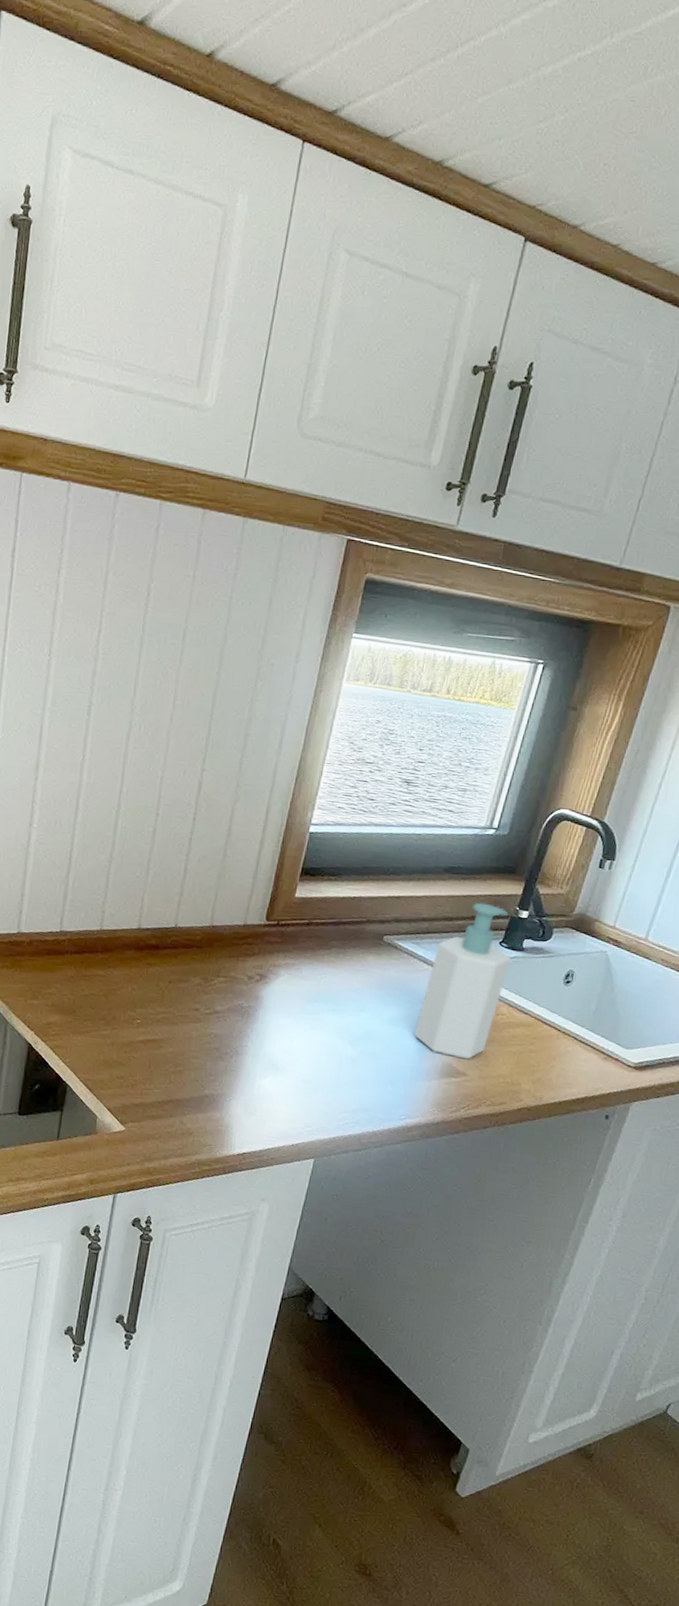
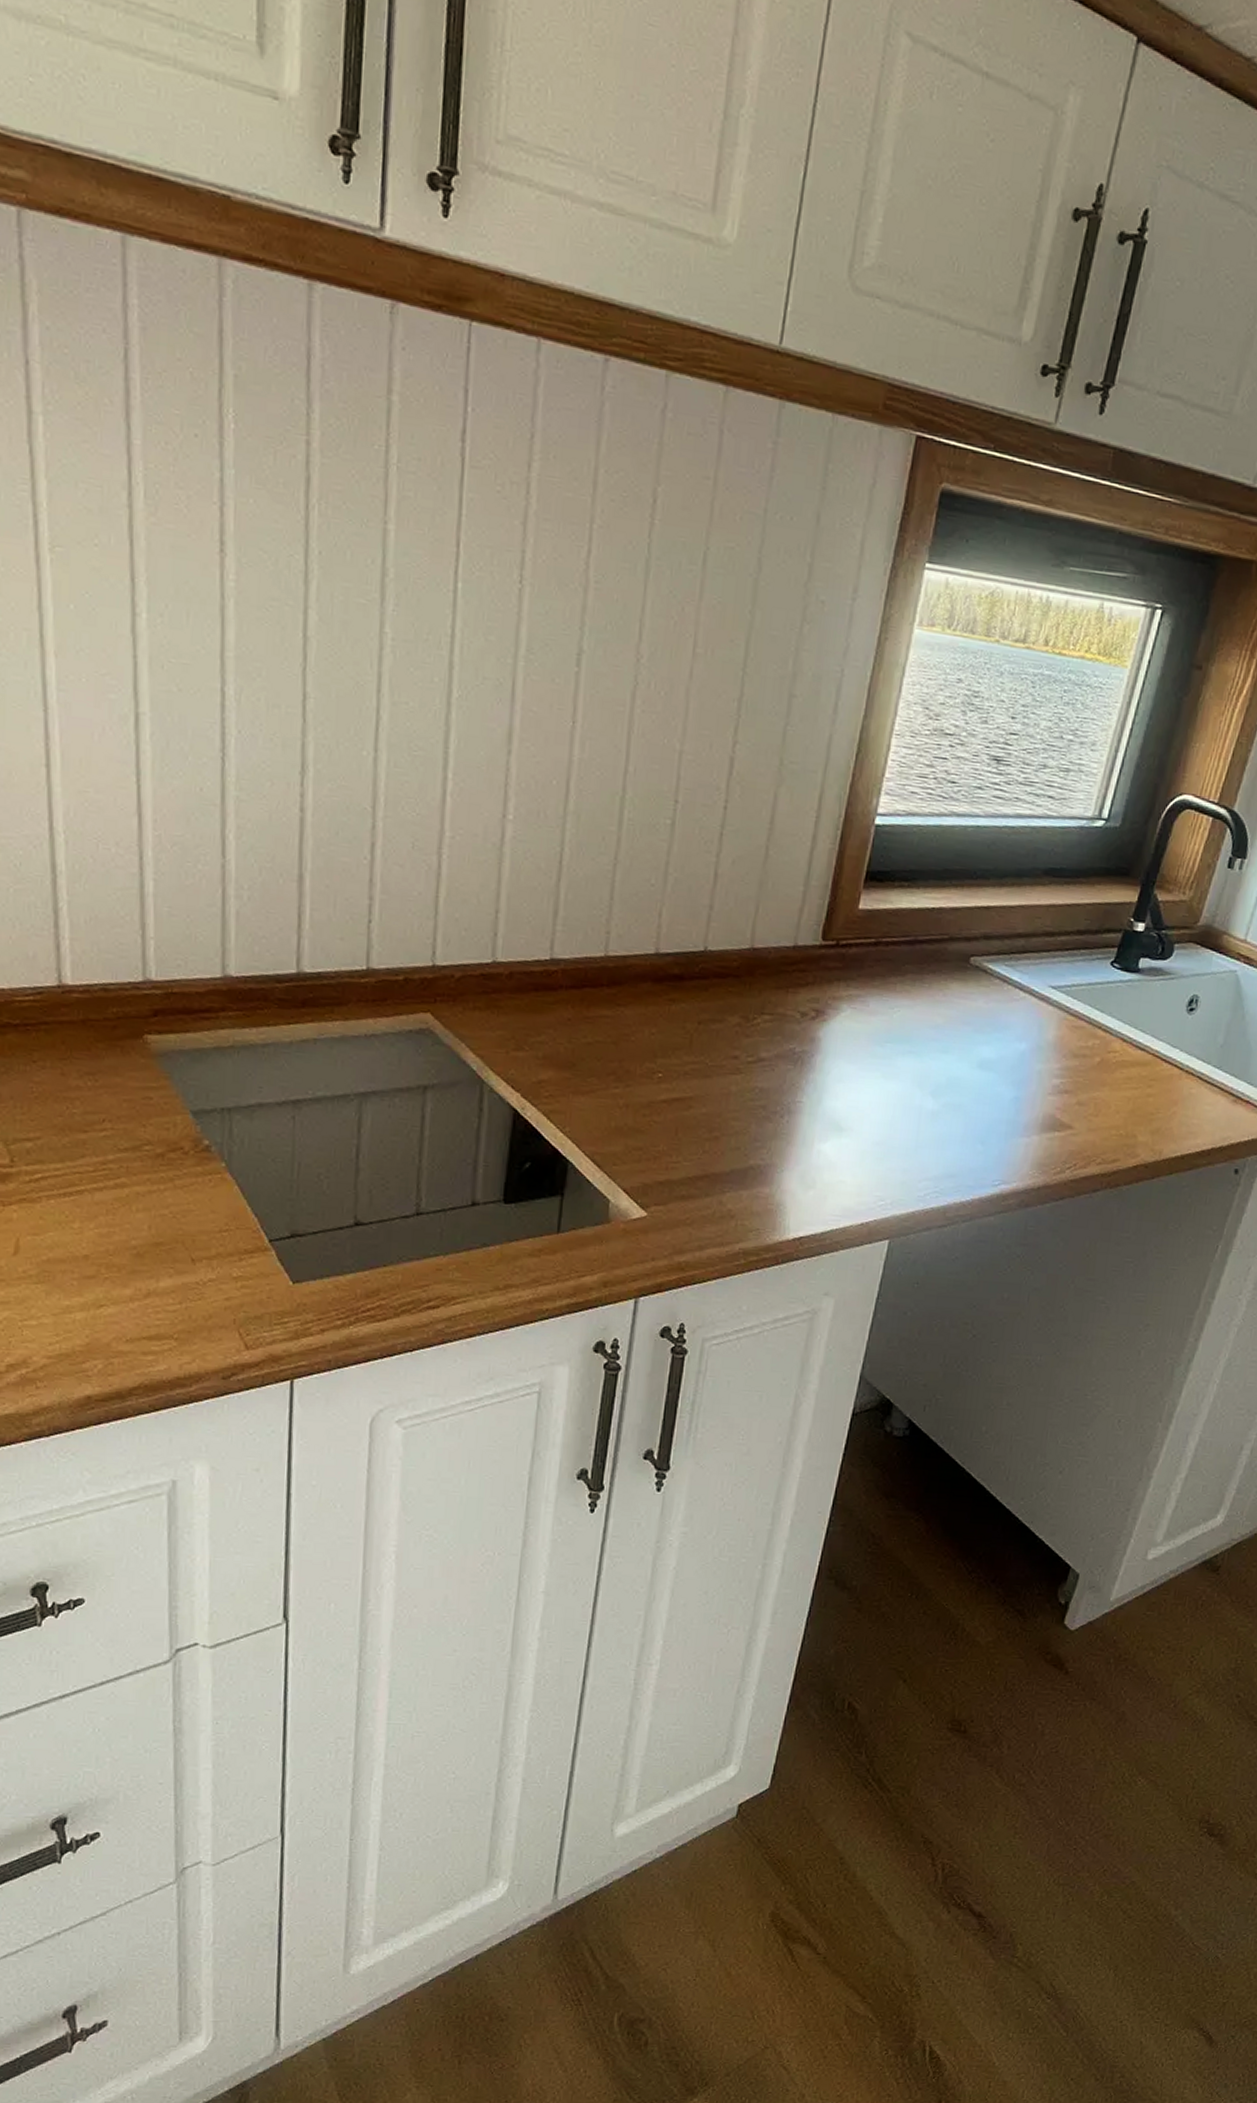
soap bottle: present [414,902,512,1060] -> none [1009,913,1125,1109]

